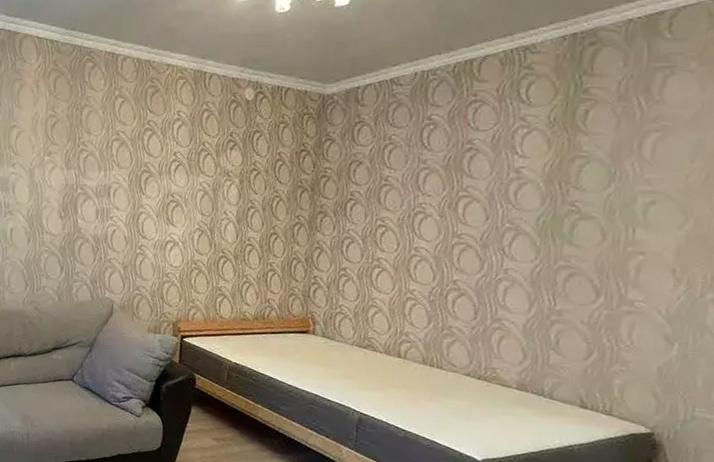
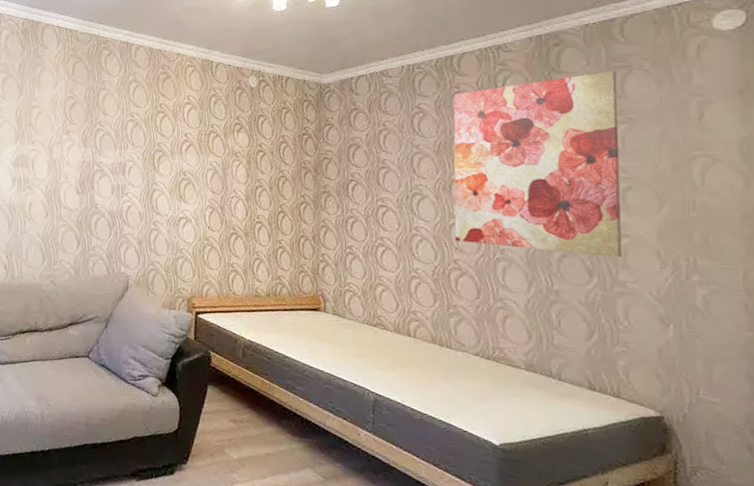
wall art: none [456,72,657,276] -> present [453,70,622,258]

